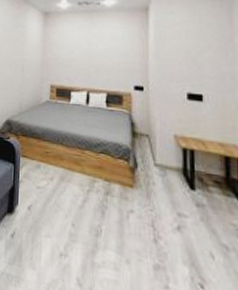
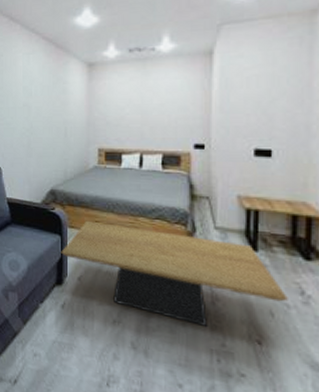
coffee table: none [13,151,227,265] -> present [61,220,288,326]

